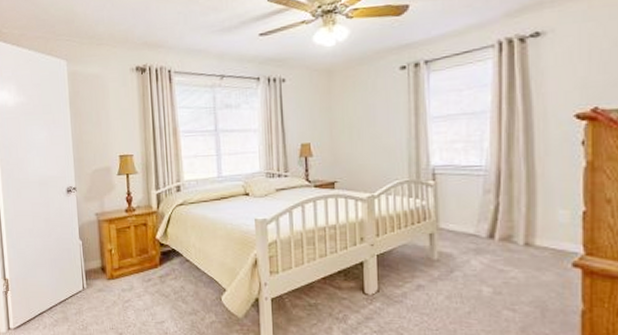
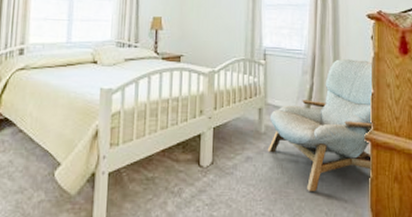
armchair: none [442,171,585,324] -> present [267,59,373,192]

